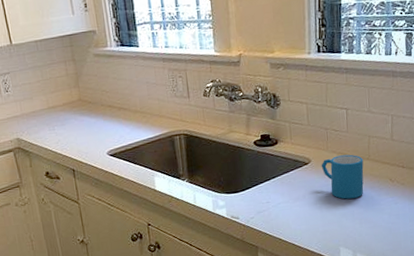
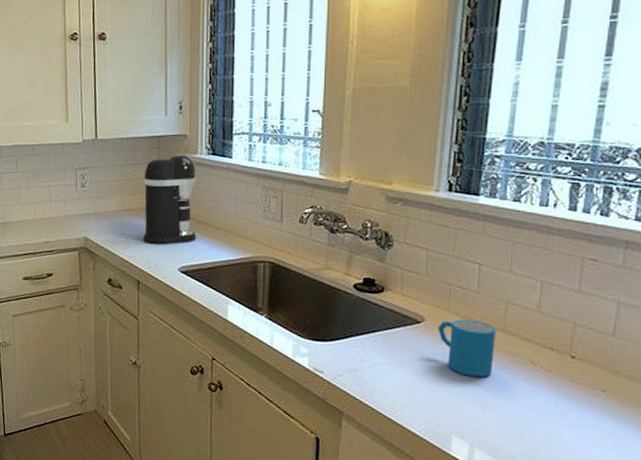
coffee maker: none [62,49,119,135] -> present [143,154,197,244]

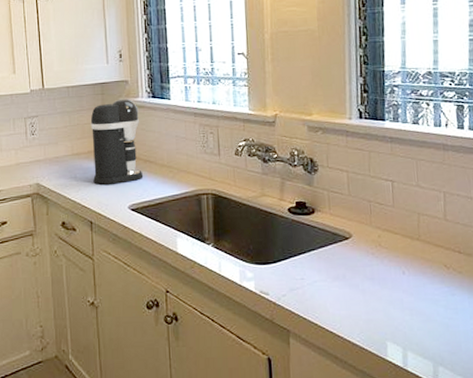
mug: present [437,319,496,377] -> none [363,232,414,284]

